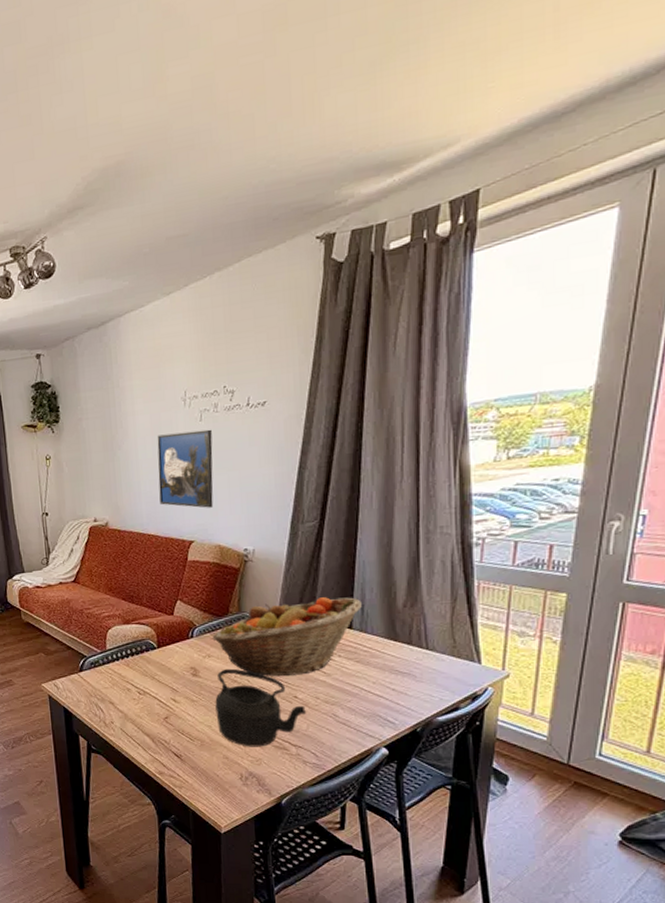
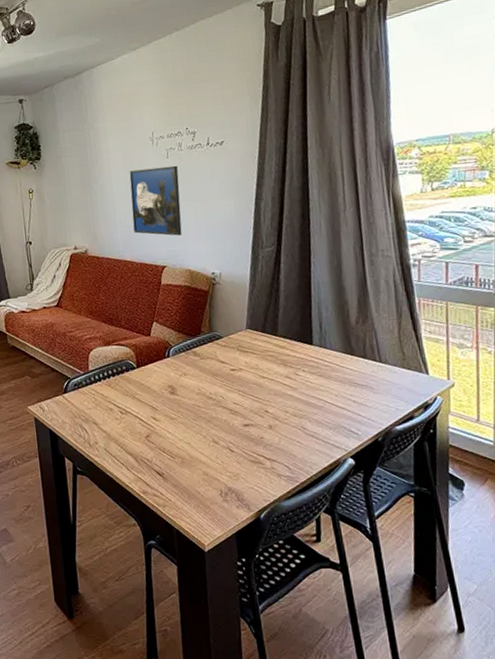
fruit basket: present [212,597,362,677] -> none [187,315,320,393]
teapot: present [215,668,306,747] -> none [193,386,277,463]

